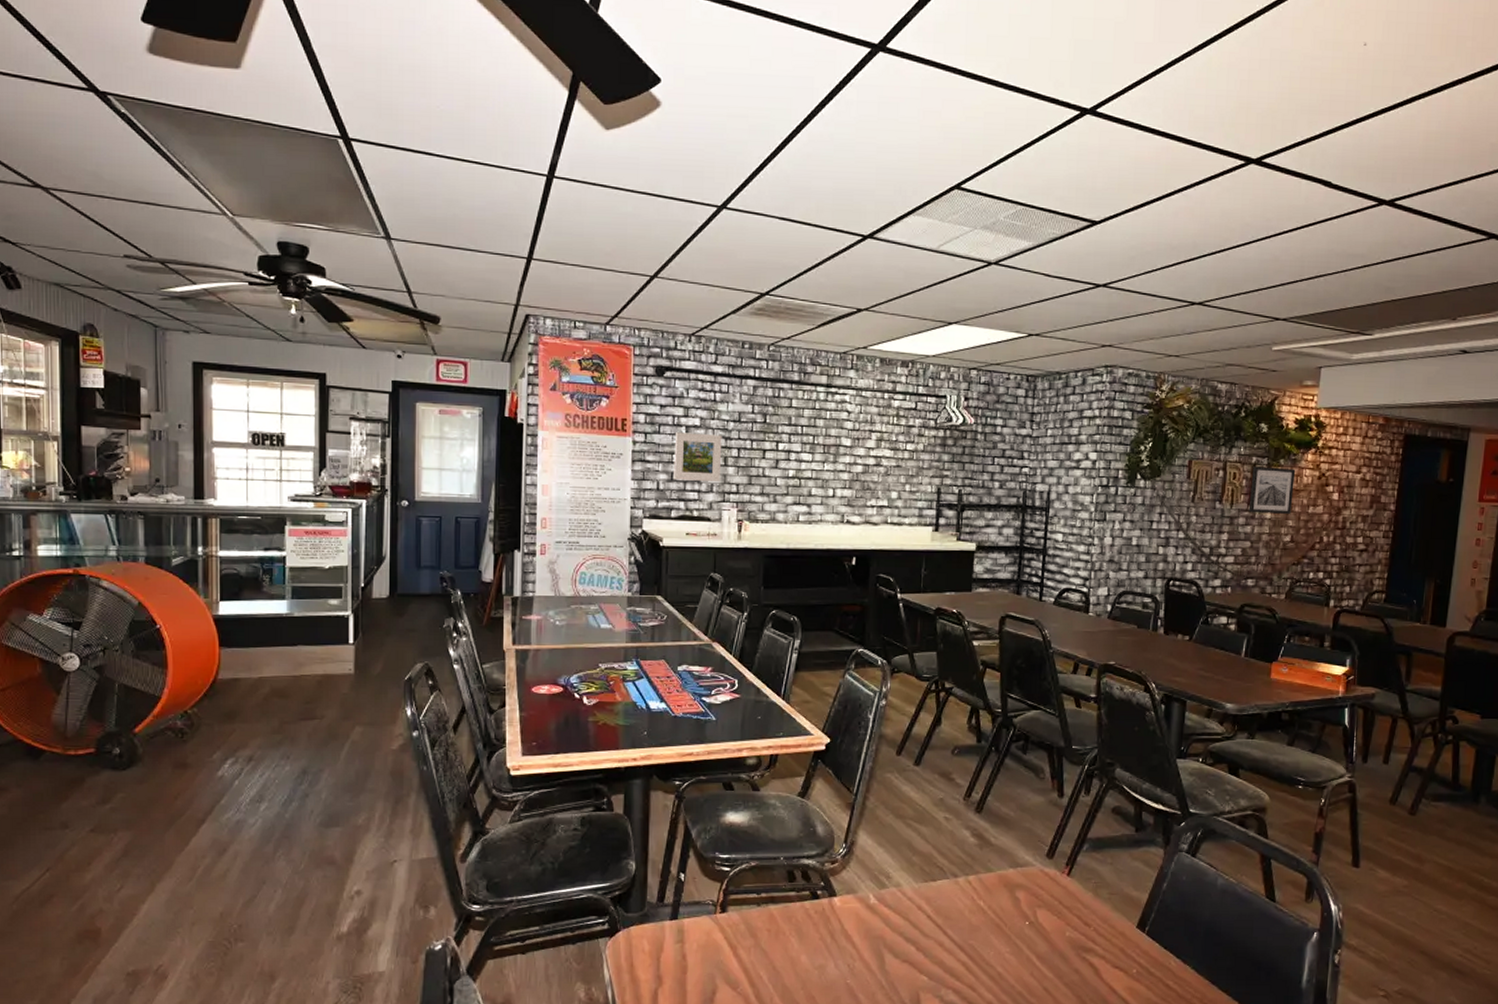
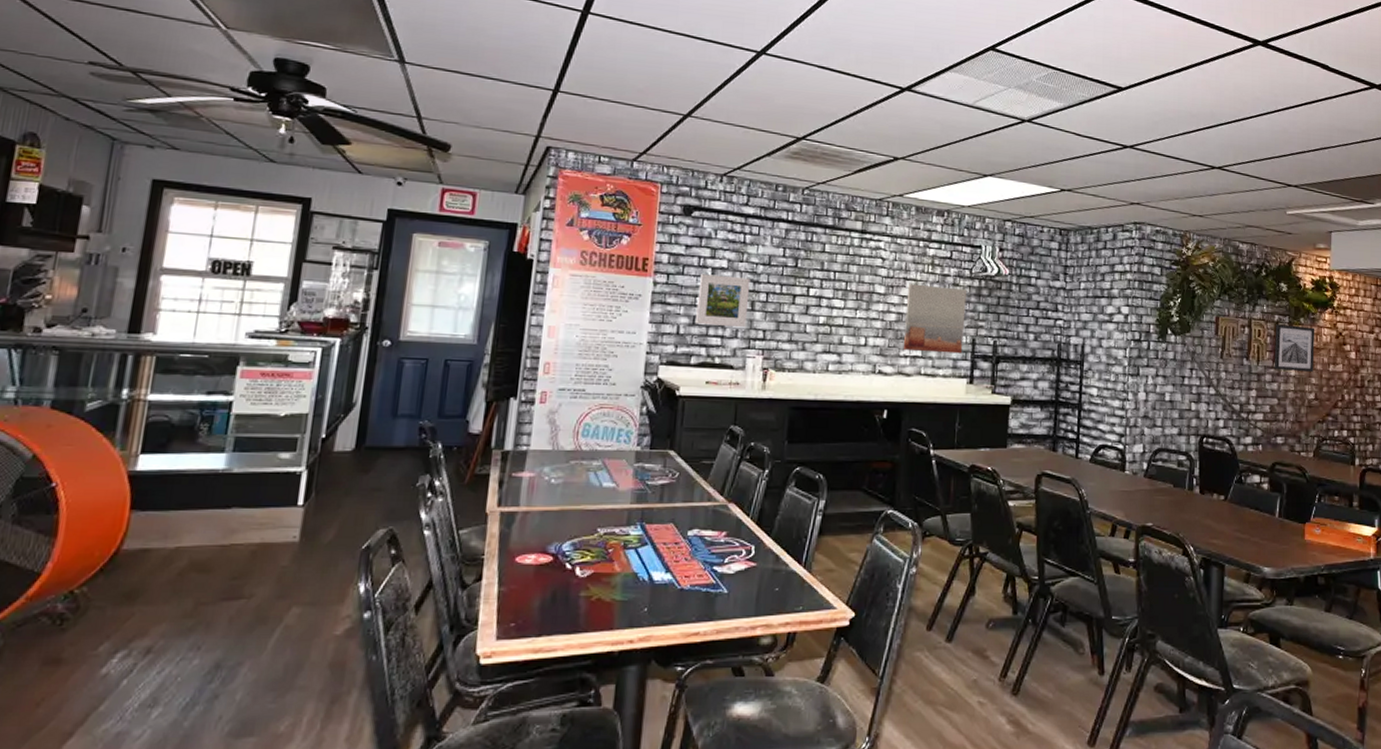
wall art: none [869,435,931,503] -> present [903,283,966,354]

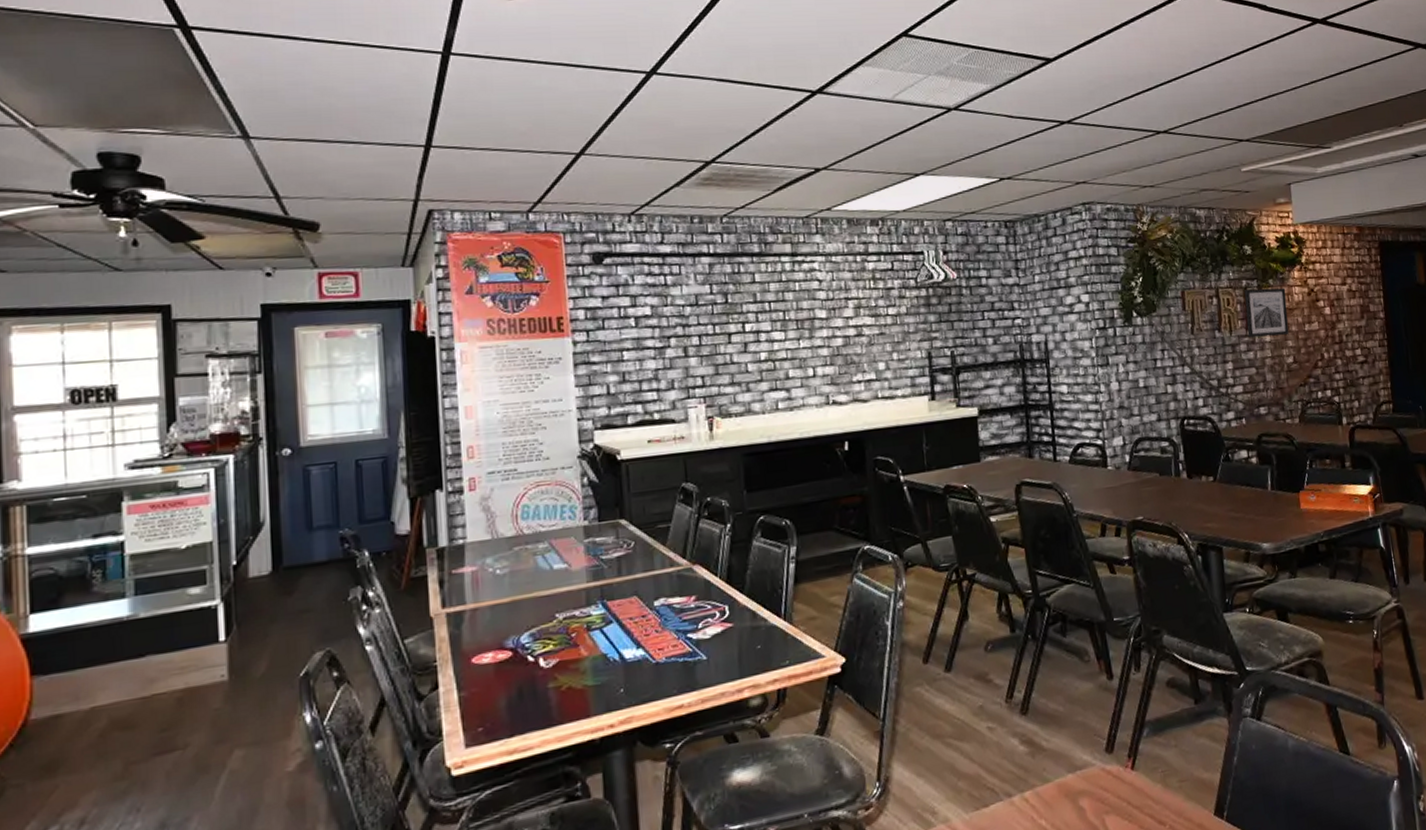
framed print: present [696,274,751,328] -> none [623,322,682,381]
wall art: present [903,283,966,354] -> none [851,301,919,375]

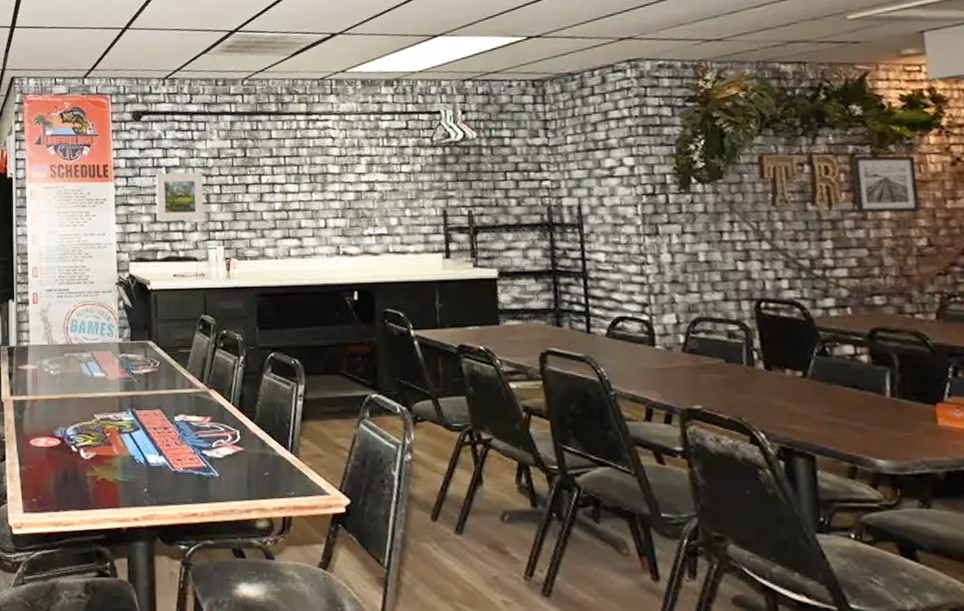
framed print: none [623,322,682,381] -> present [155,172,204,221]

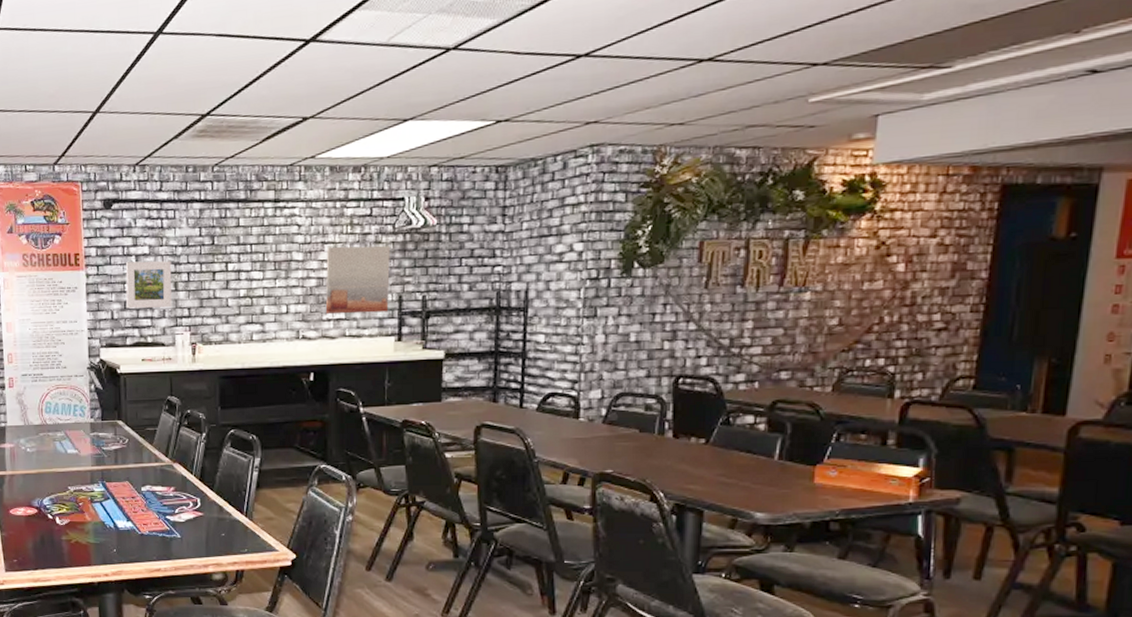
wall art: none [363,159,434,229] -> present [325,245,390,314]
wall art: present [851,155,921,213] -> none [780,239,844,295]

